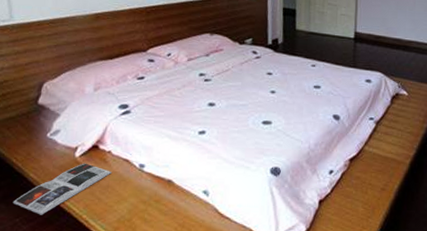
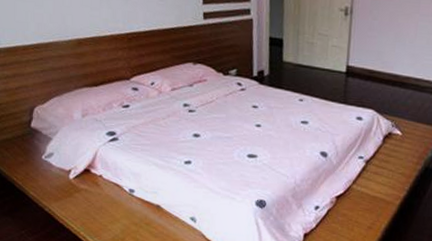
magazine: present [12,163,112,215] -> none [17,185,104,229]

